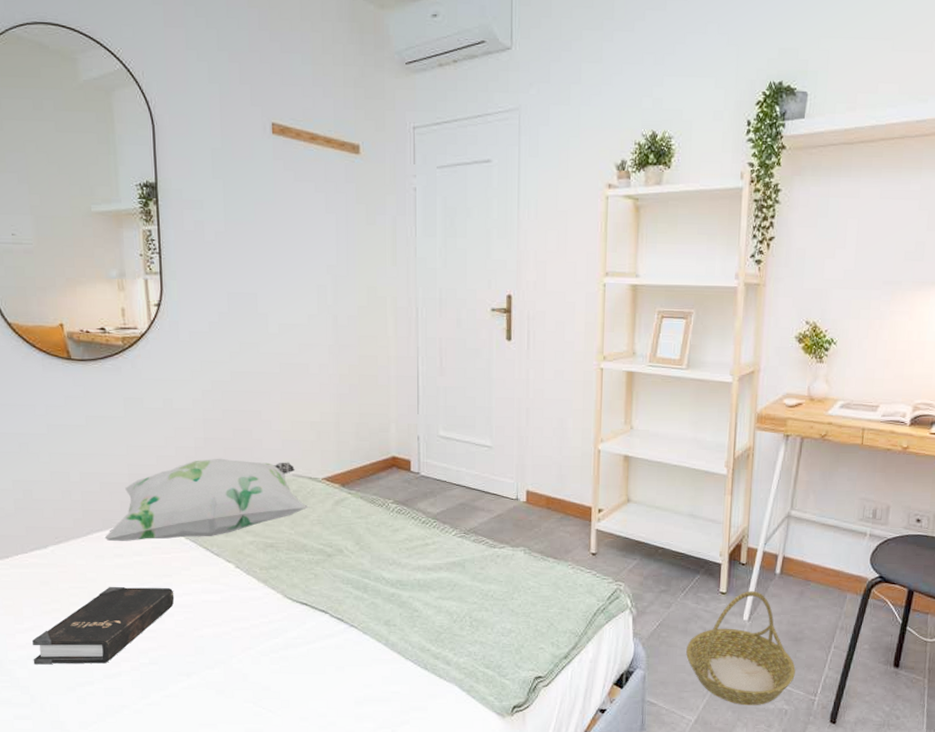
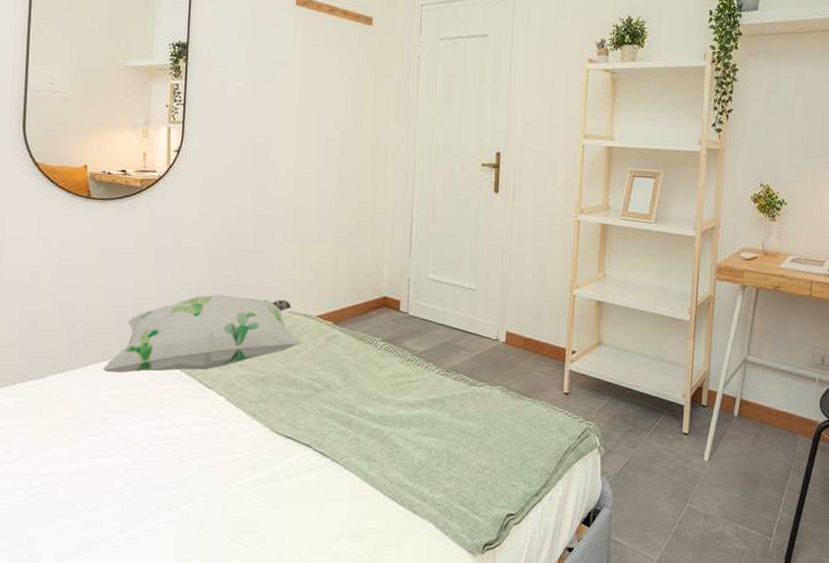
hardback book: present [32,587,175,665] -> none [16,418,164,496]
basket: present [686,591,796,706] -> none [650,432,752,546]

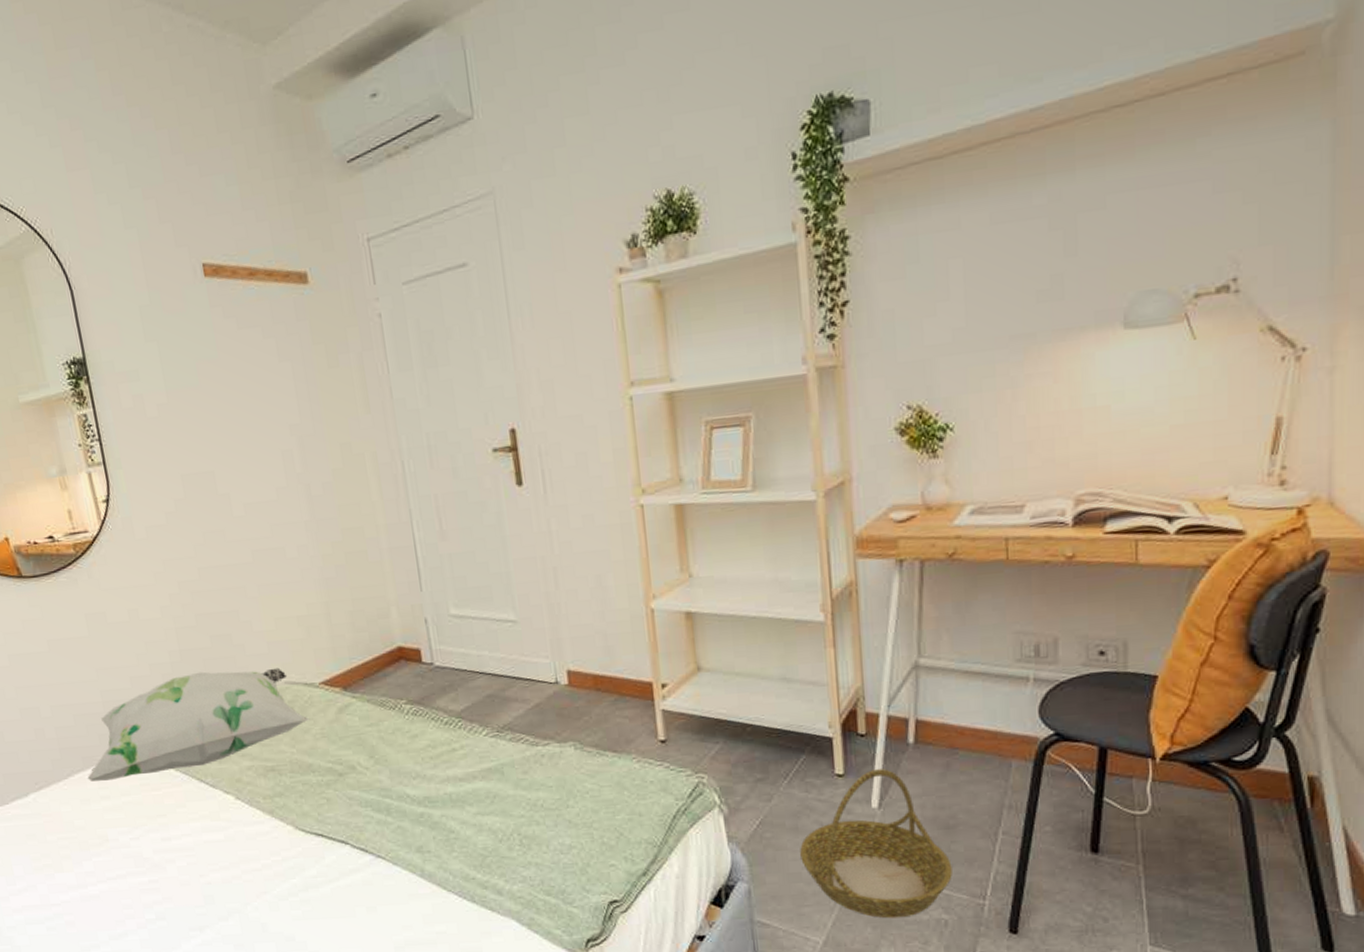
basket: none [650,432,752,546] -> present [800,769,952,918]

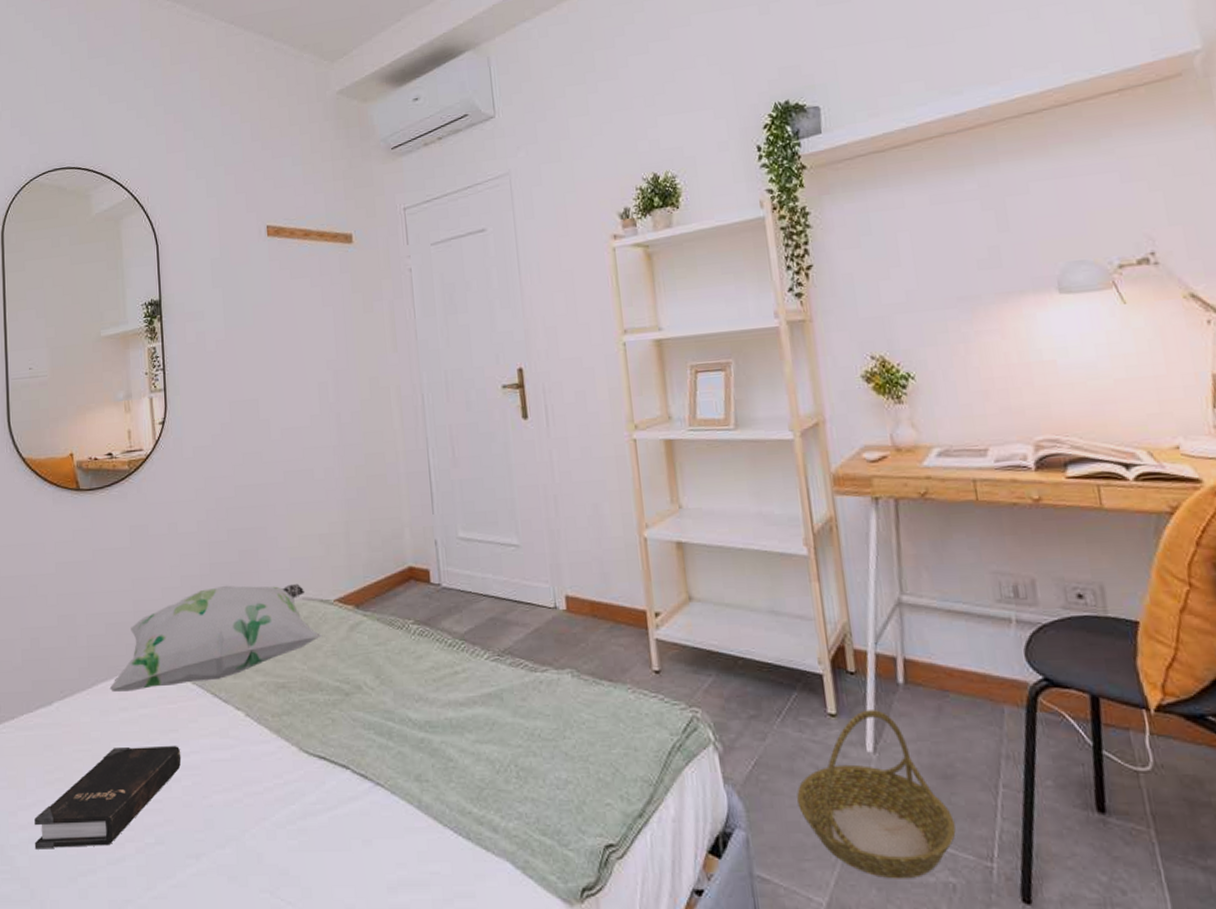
hardback book: none [28,830,173,930] -> present [34,746,182,849]

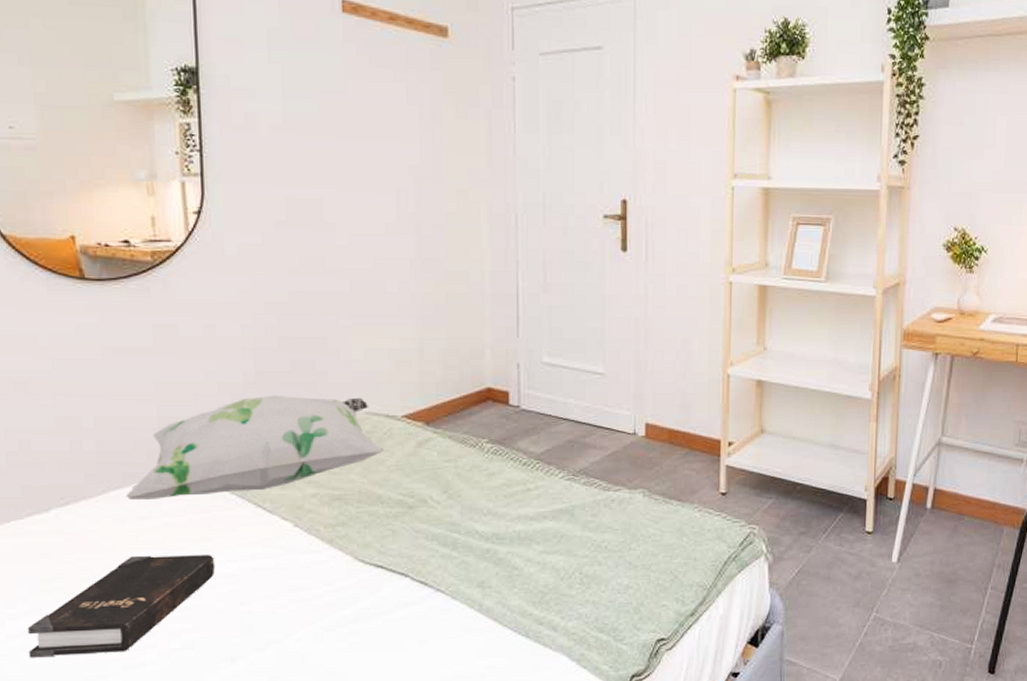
basket: present [797,710,956,879] -> none [829,529,950,659]

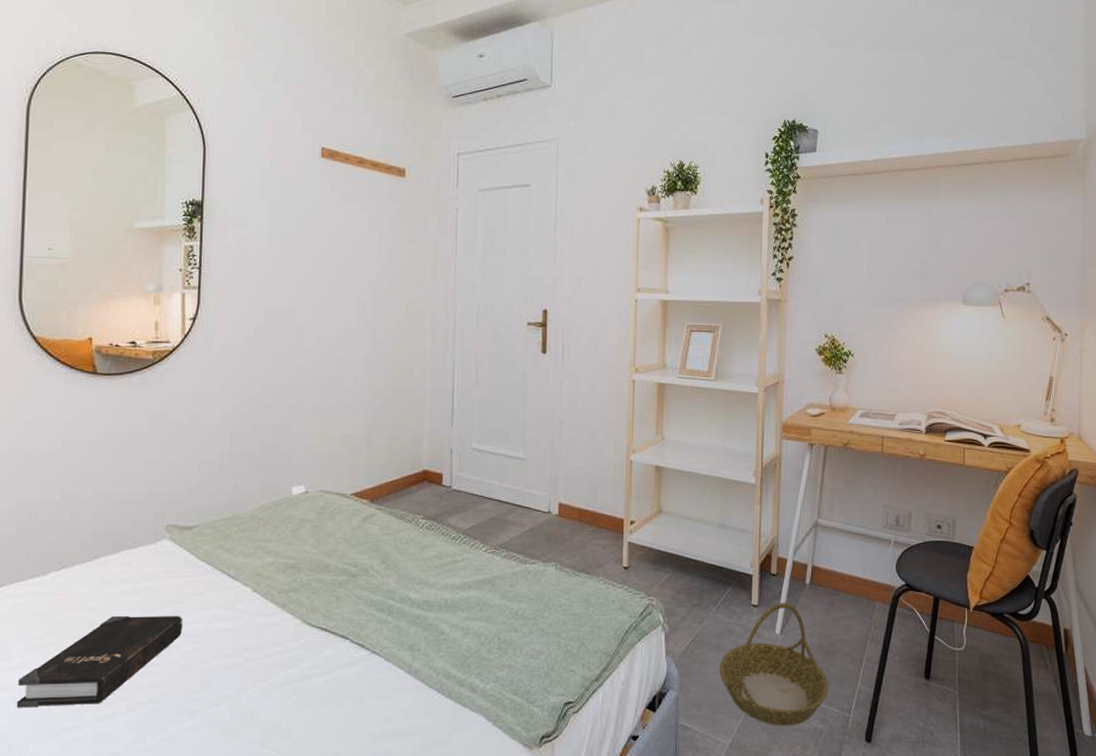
decorative pillow: present [125,395,386,500] -> none [112,474,335,565]
basket: none [829,529,950,659] -> present [719,603,829,726]

